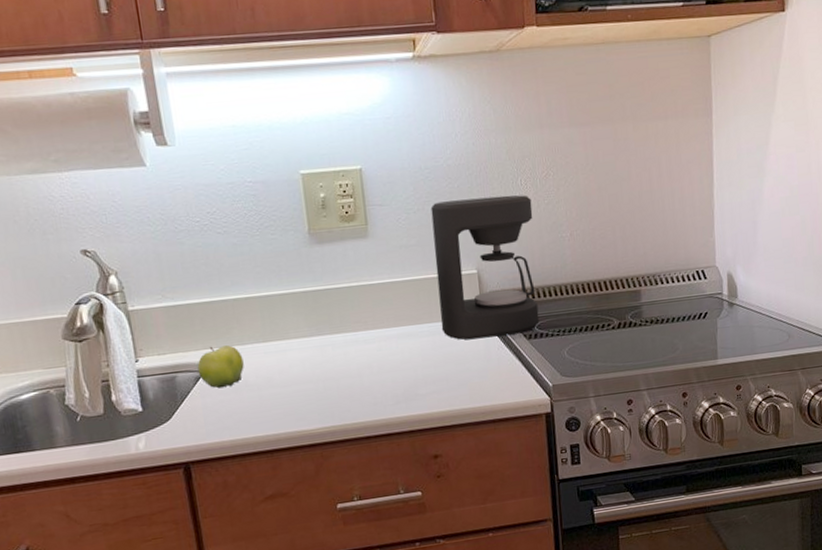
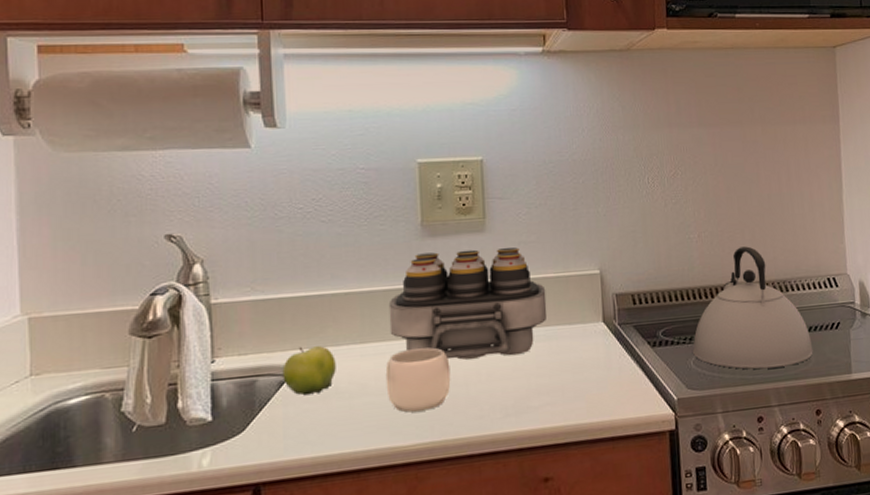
spice rack: none [285,251,430,355] -> present [388,247,548,360]
mug: none [287,344,346,402] -> present [385,347,451,413]
coffee maker: present [430,195,540,340] -> none [553,193,665,346]
kettle: none [566,242,681,358] -> present [693,246,813,370]

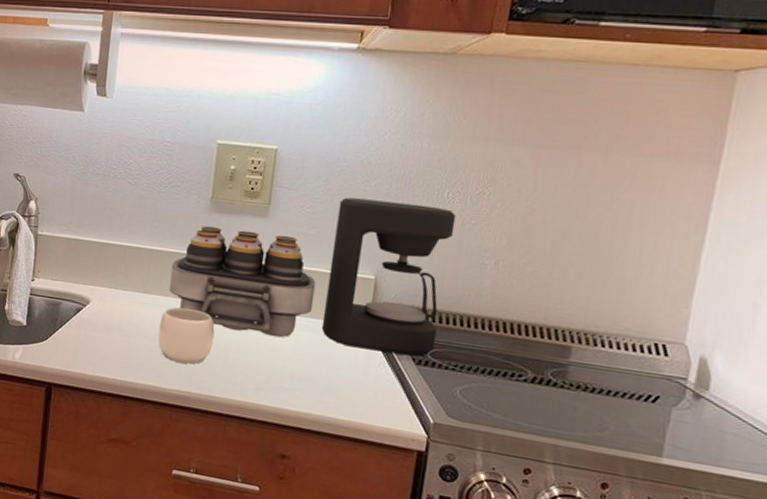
fruit: present [282,346,336,396] -> none [80,284,122,325]
coffee maker: none [553,193,665,346] -> present [321,197,456,356]
kettle: present [693,246,813,370] -> none [462,285,615,428]

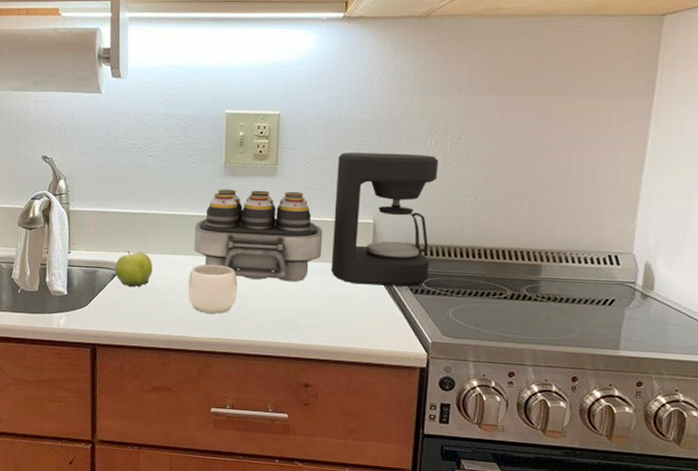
fruit: none [80,284,122,325] -> present [115,250,153,287]

